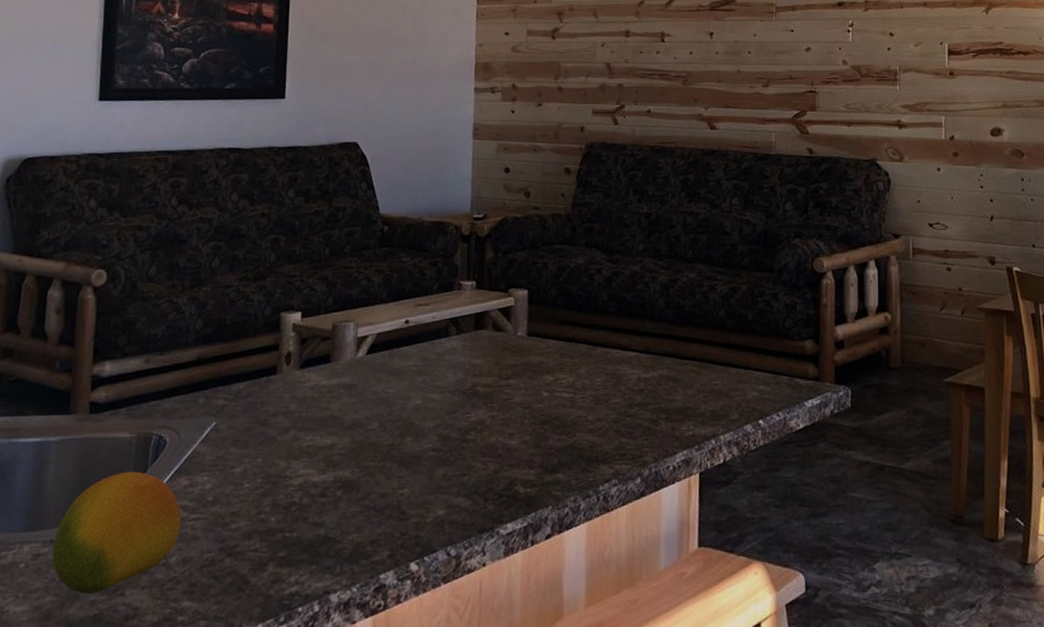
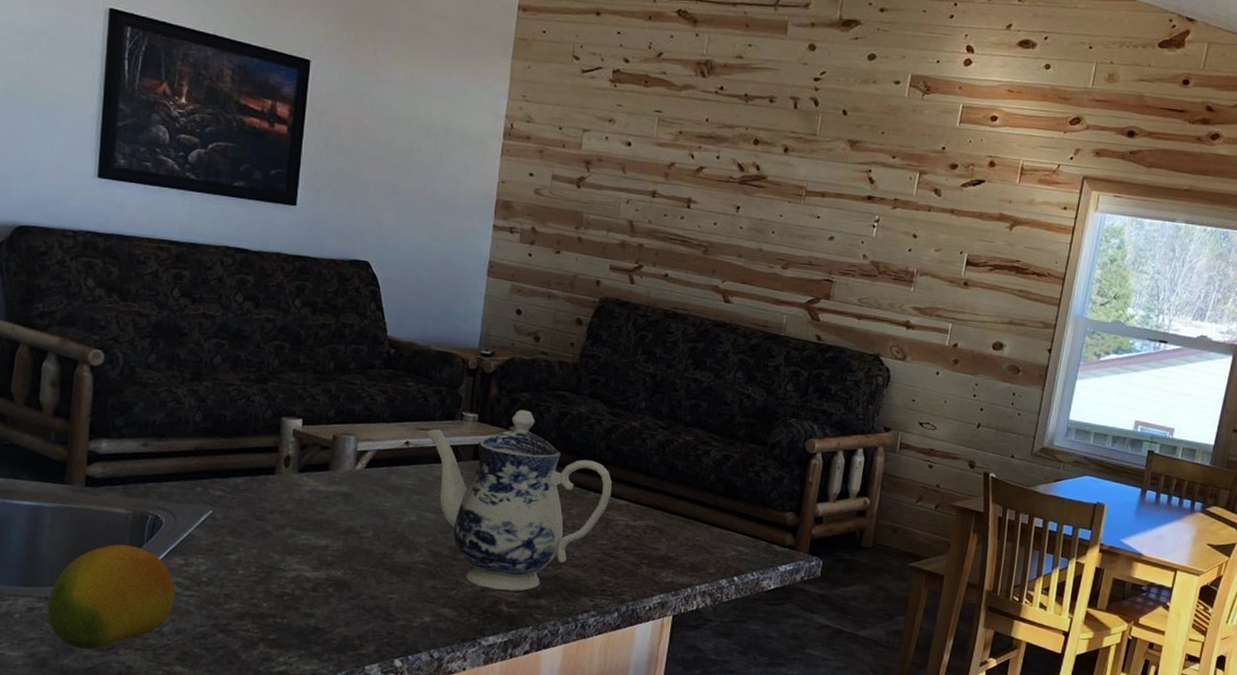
teapot: none [423,270,620,469] -> present [424,409,612,591]

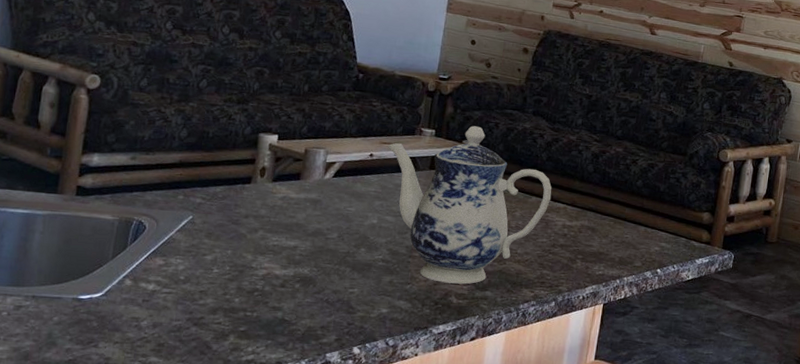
fruit: present [47,544,176,649] -> none [33,247,155,343]

